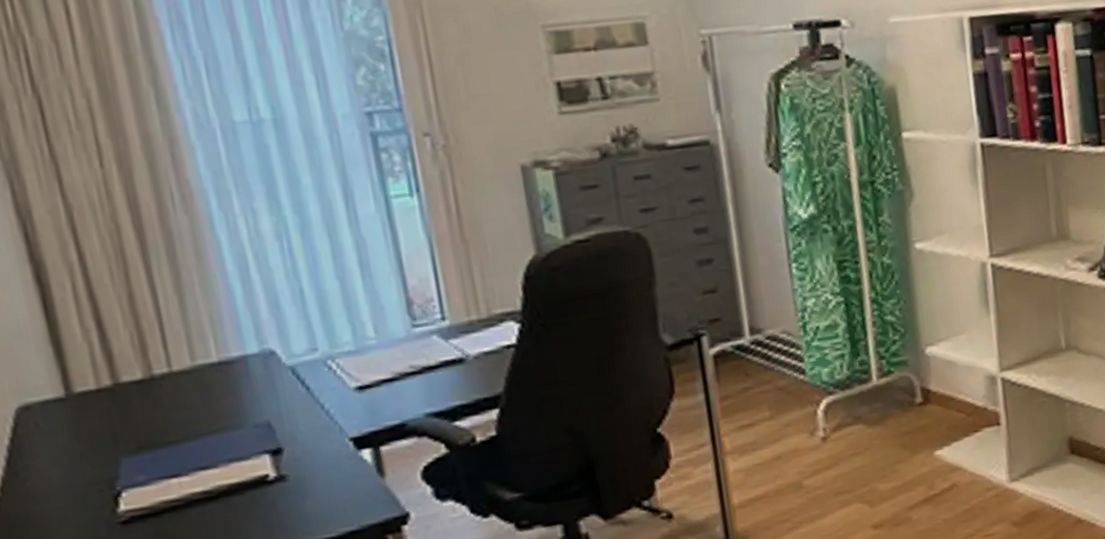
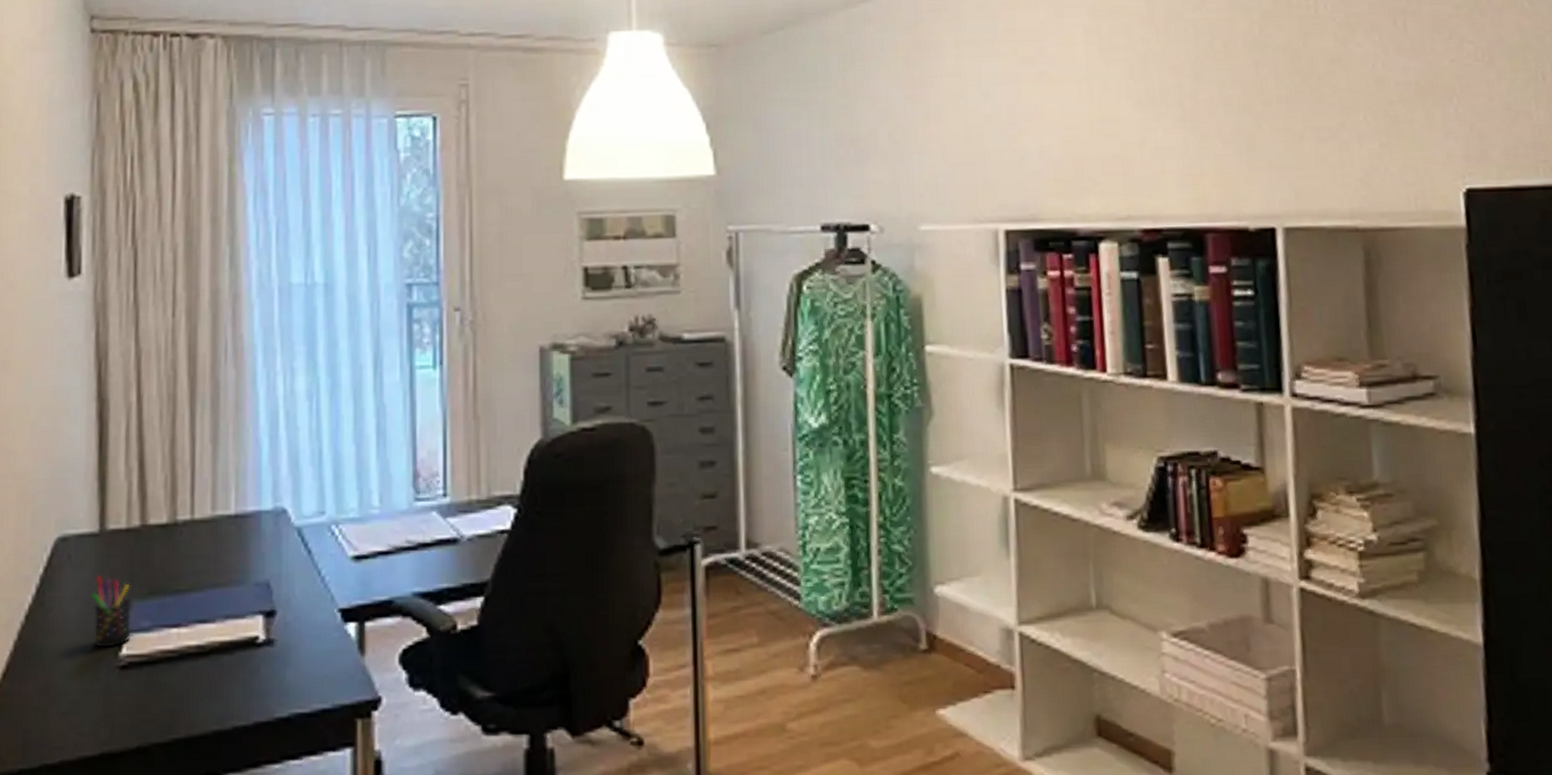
pen holder: none [71,439,128,508] -> present [91,576,132,648]

